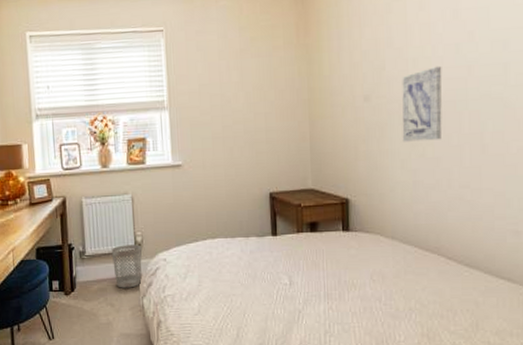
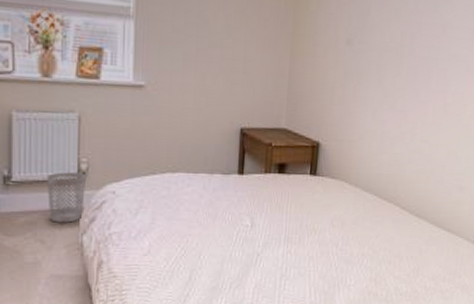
wall art: present [402,65,442,142] -> none [377,20,421,94]

